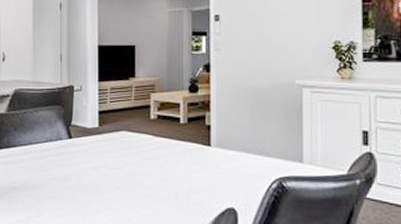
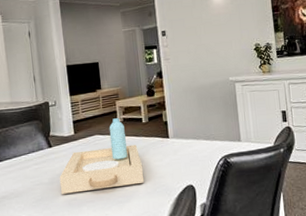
serving tray: none [76,114,175,197] -> present [59,118,145,194]

